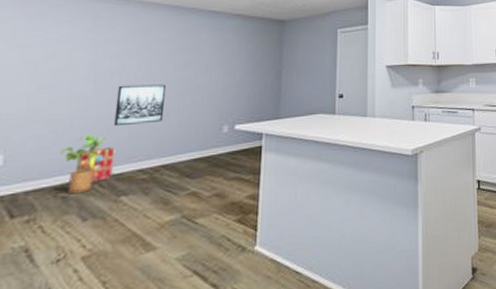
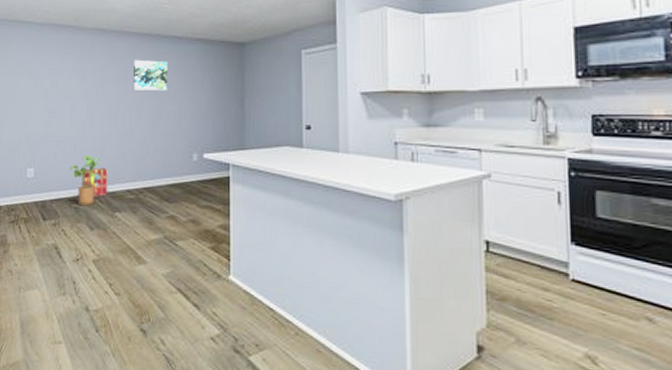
wall art: present [113,84,166,127] -> none [104,111,141,149]
wall art: none [158,31,201,63] -> present [134,59,167,91]

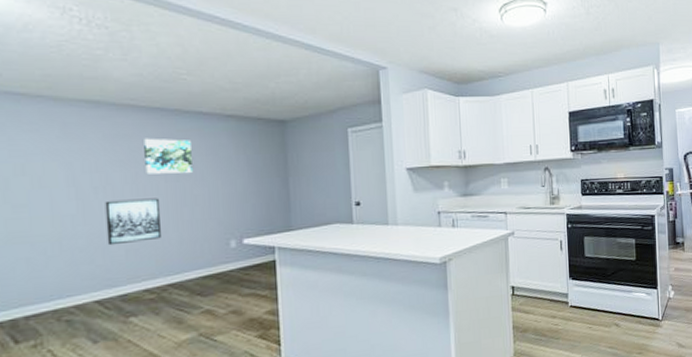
house plant: present [70,155,99,206] -> none [54,254,101,318]
product box: present [82,167,108,197] -> none [74,267,117,304]
wall art: none [104,111,141,149] -> present [105,198,161,246]

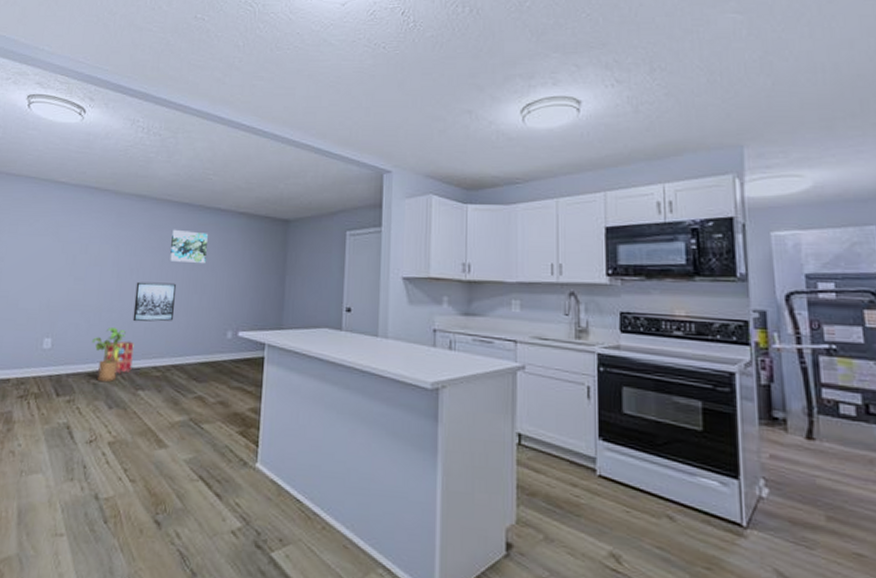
house plant: none [54,254,101,318] -> present [92,326,126,382]
product box: none [74,267,117,304] -> present [104,341,134,373]

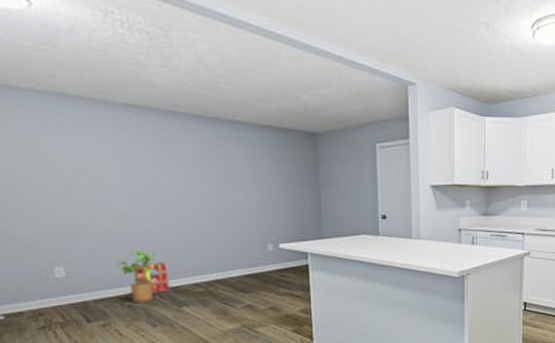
wall art: present [132,281,176,322] -> none [155,201,206,243]
wall art: present [170,229,208,263] -> none [187,144,232,179]

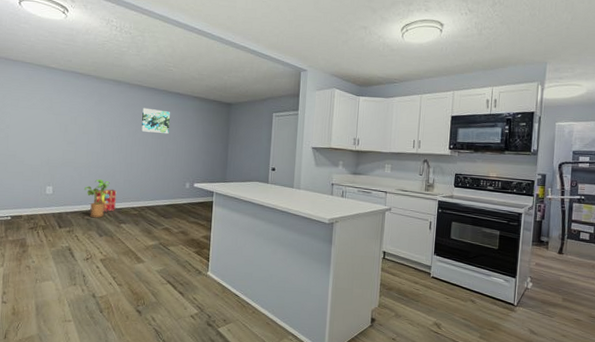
wall art: none [187,144,232,179] -> present [141,107,170,134]

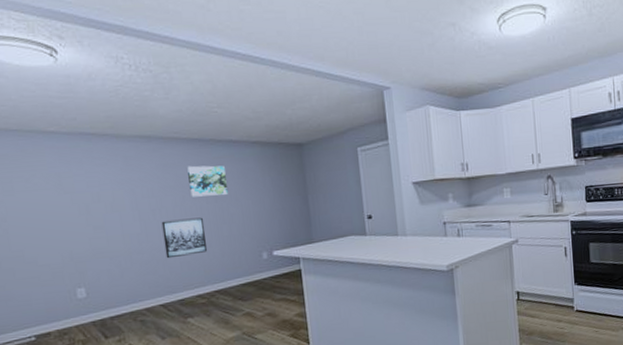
house plant: present [84,178,110,218] -> none [129,266,163,318]
product box: present [94,189,117,212] -> none [143,276,177,307]
wall art: none [114,146,147,176] -> present [161,217,207,259]

